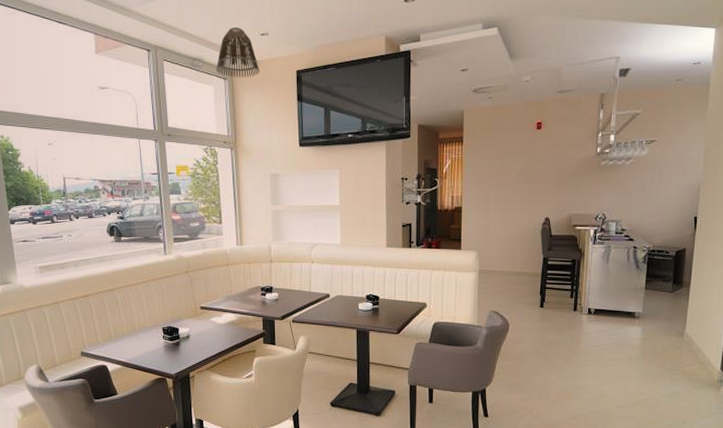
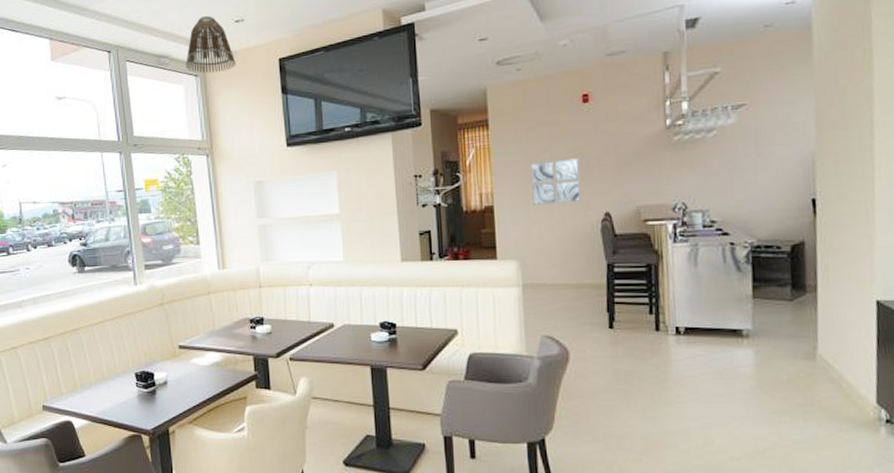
wall art: none [492,173,530,209] -> present [530,158,581,205]

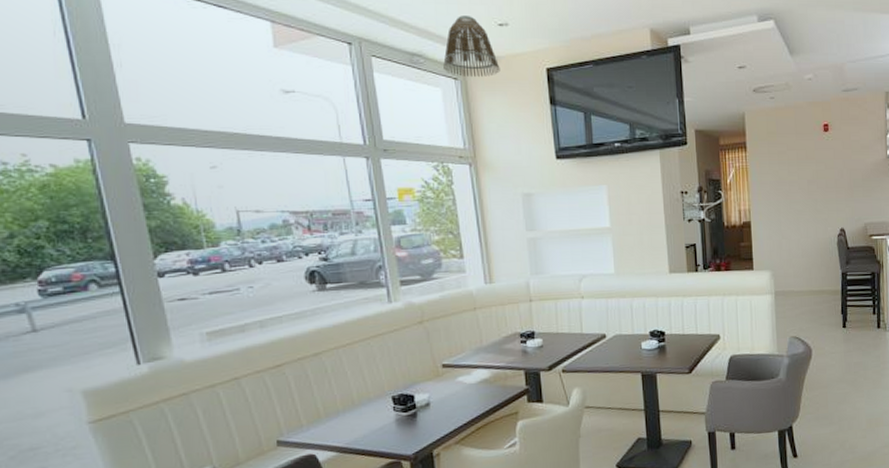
wall art: present [530,158,581,205] -> none [781,181,822,221]

